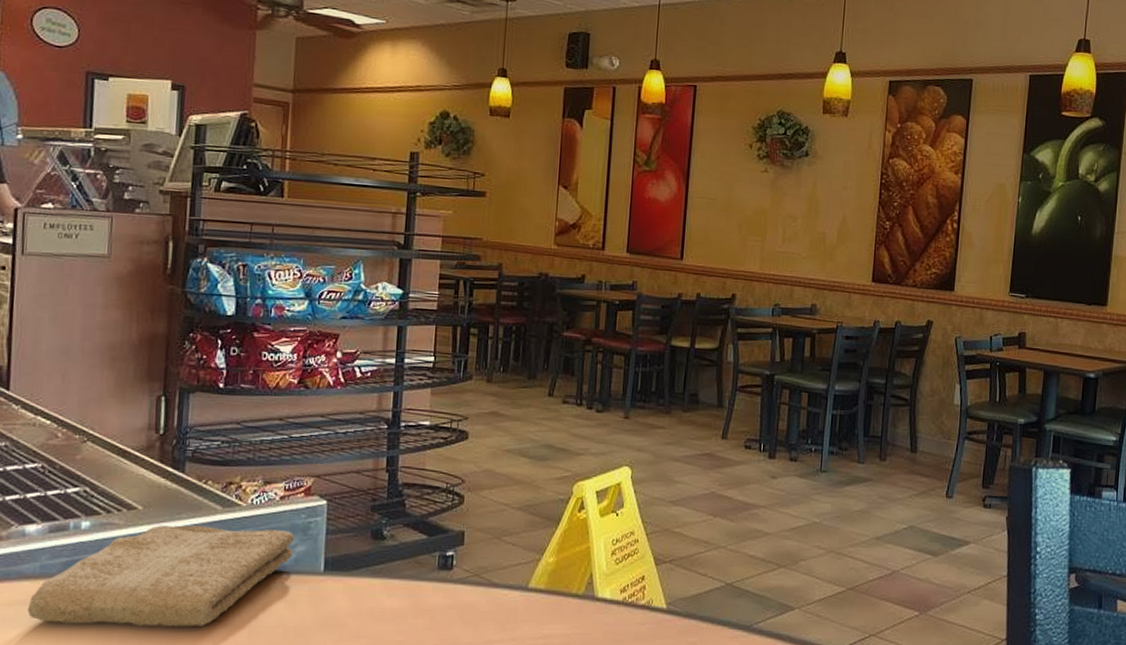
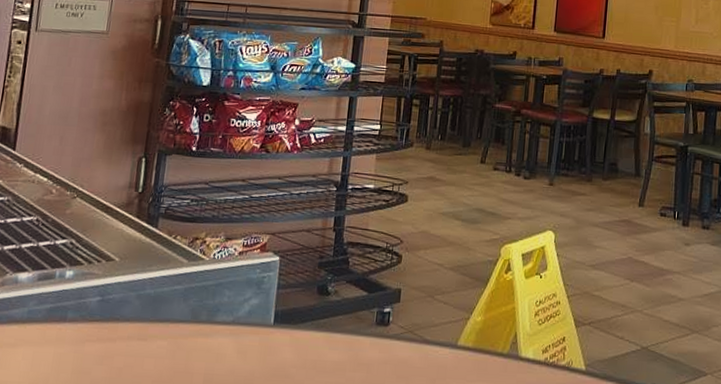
washcloth: present [27,525,295,627] -> none [13,276,250,373]

